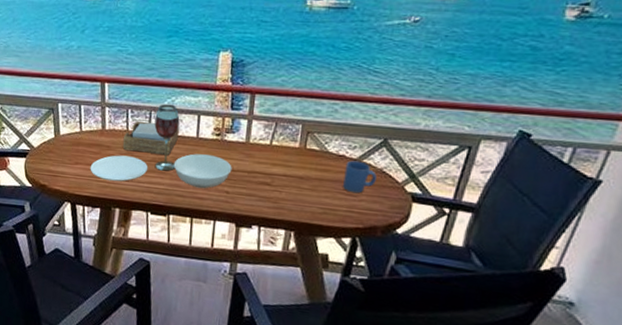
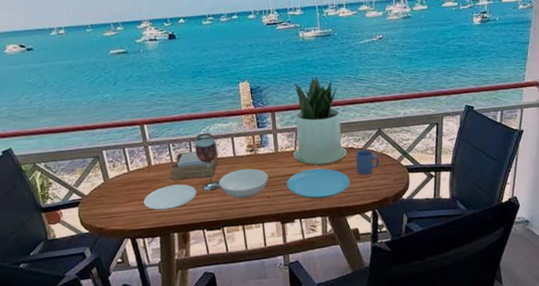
plate: none [252,170,332,210] -> present [287,168,351,199]
planter: none [267,59,343,170] -> present [293,77,347,166]

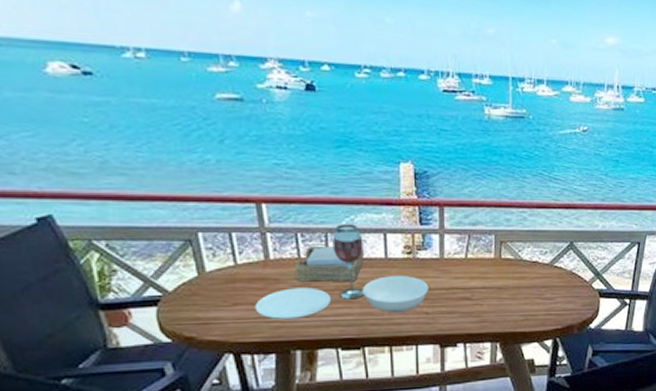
plate: present [287,168,351,199] -> none [451,283,531,321]
planter: present [293,77,347,166] -> none [463,168,529,280]
mug: present [355,149,380,176] -> none [539,265,568,297]

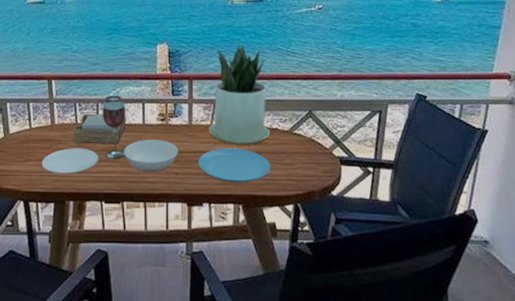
plate: none [451,283,531,321] -> present [198,148,271,183]
planter: none [463,168,529,280] -> present [209,45,269,145]

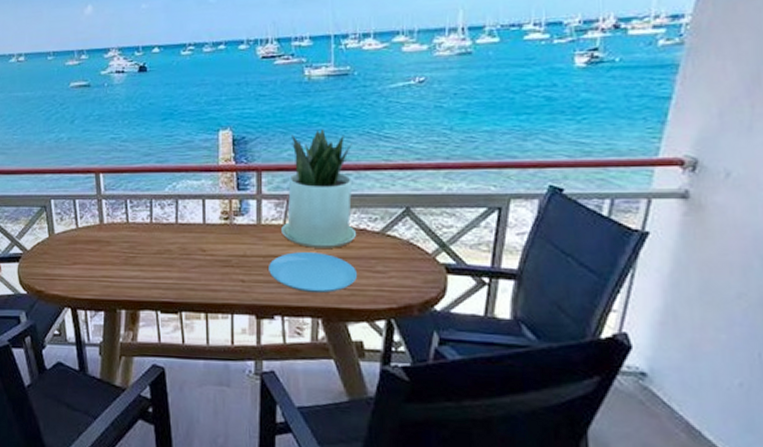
plate: present [41,148,99,175] -> none [90,250,154,280]
napkin holder: present [72,113,126,143] -> none [123,211,183,245]
wineglass: present [102,95,126,159] -> none [156,190,184,263]
bowl: present [123,140,179,173] -> none [181,241,245,280]

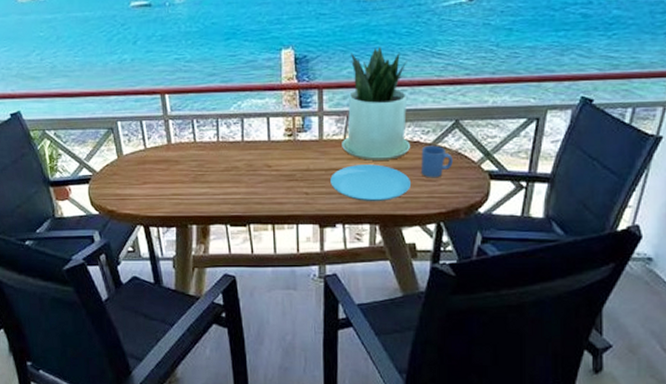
mug: none [368,234,404,270] -> present [421,145,453,178]

